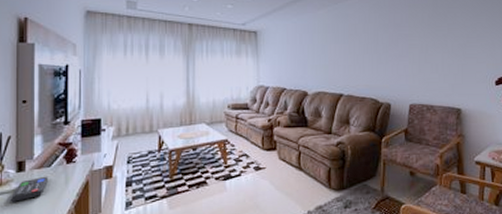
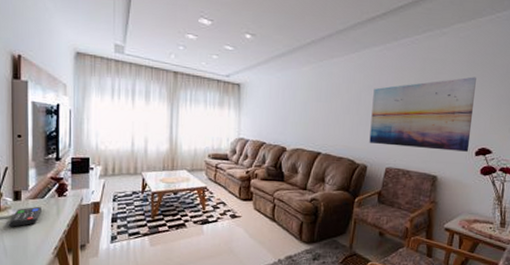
wall art: none [390,9,489,82] -> present [369,77,476,152]

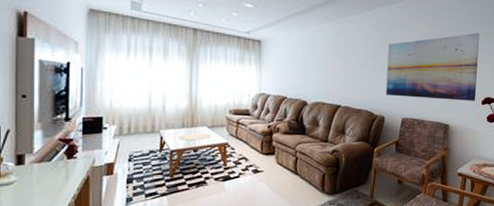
remote control: present [9,206,41,227] -> none [10,170,48,194]

